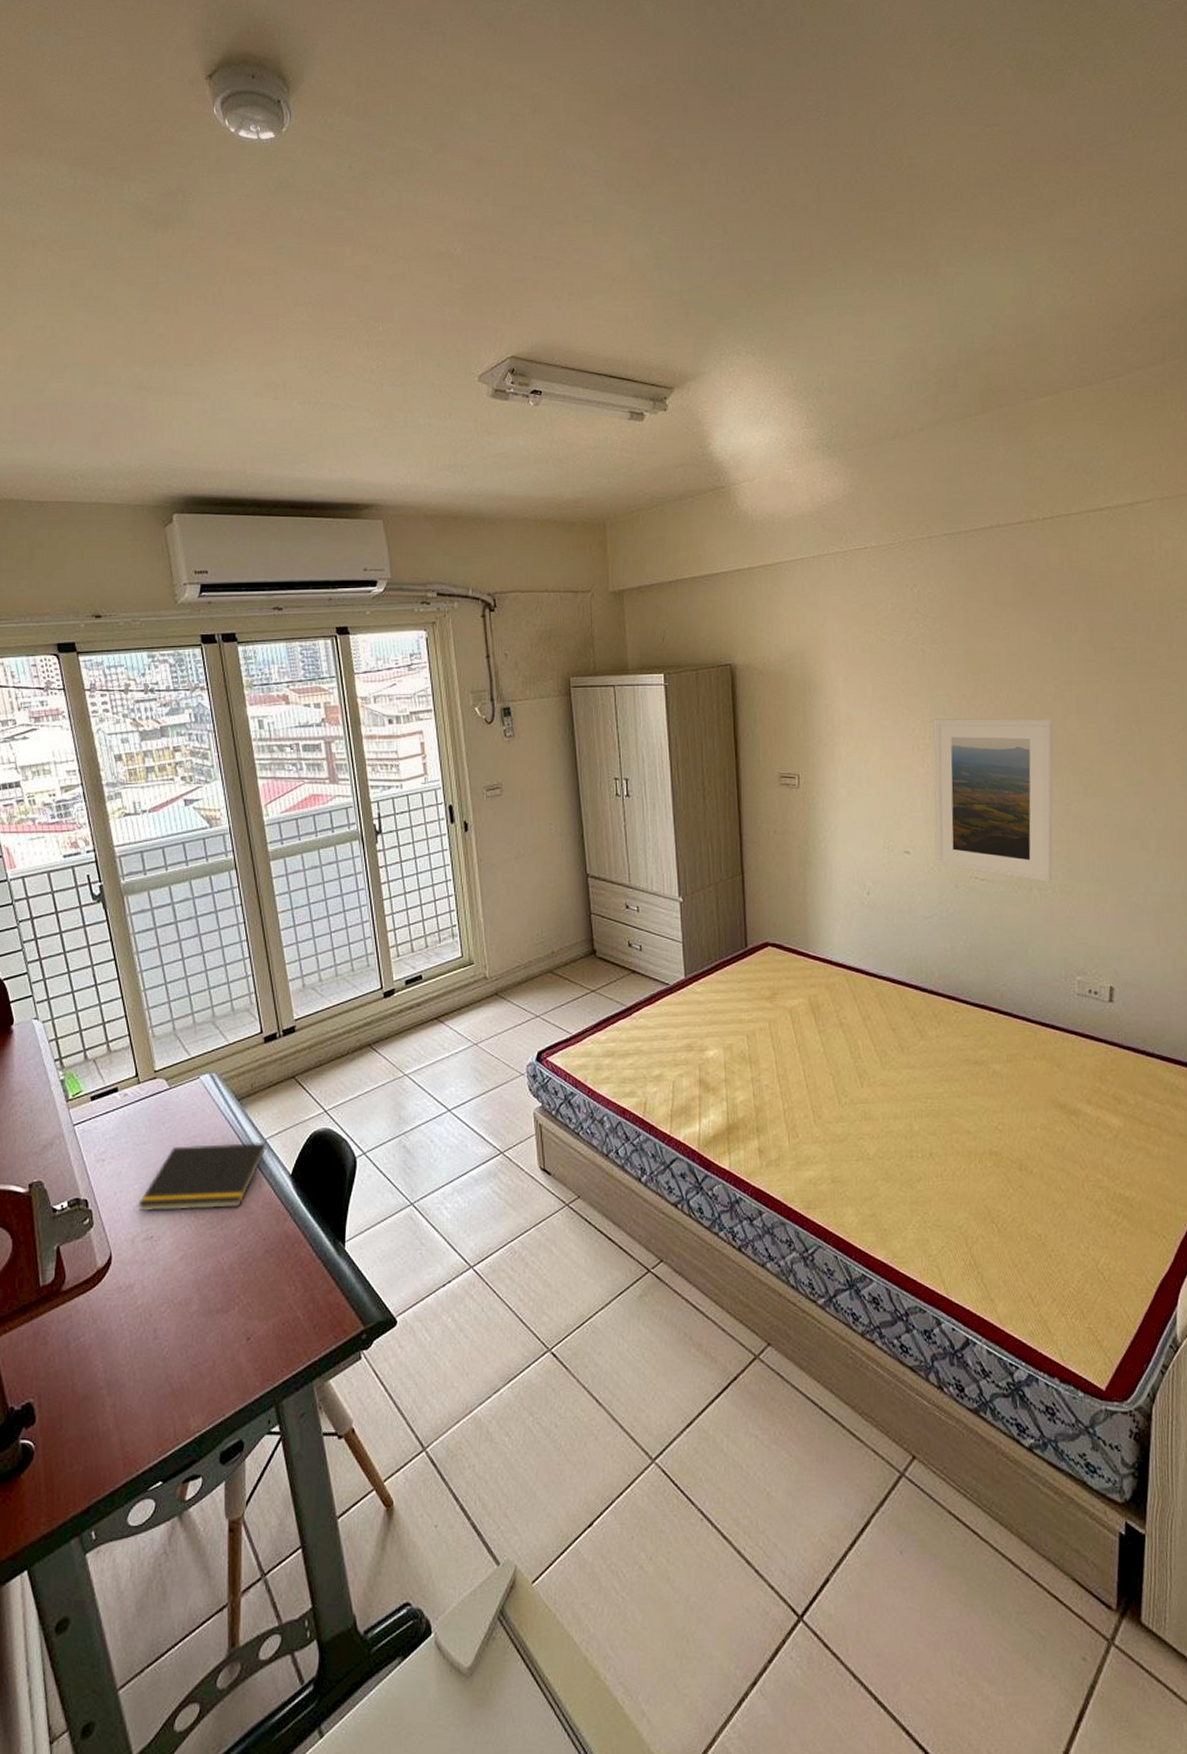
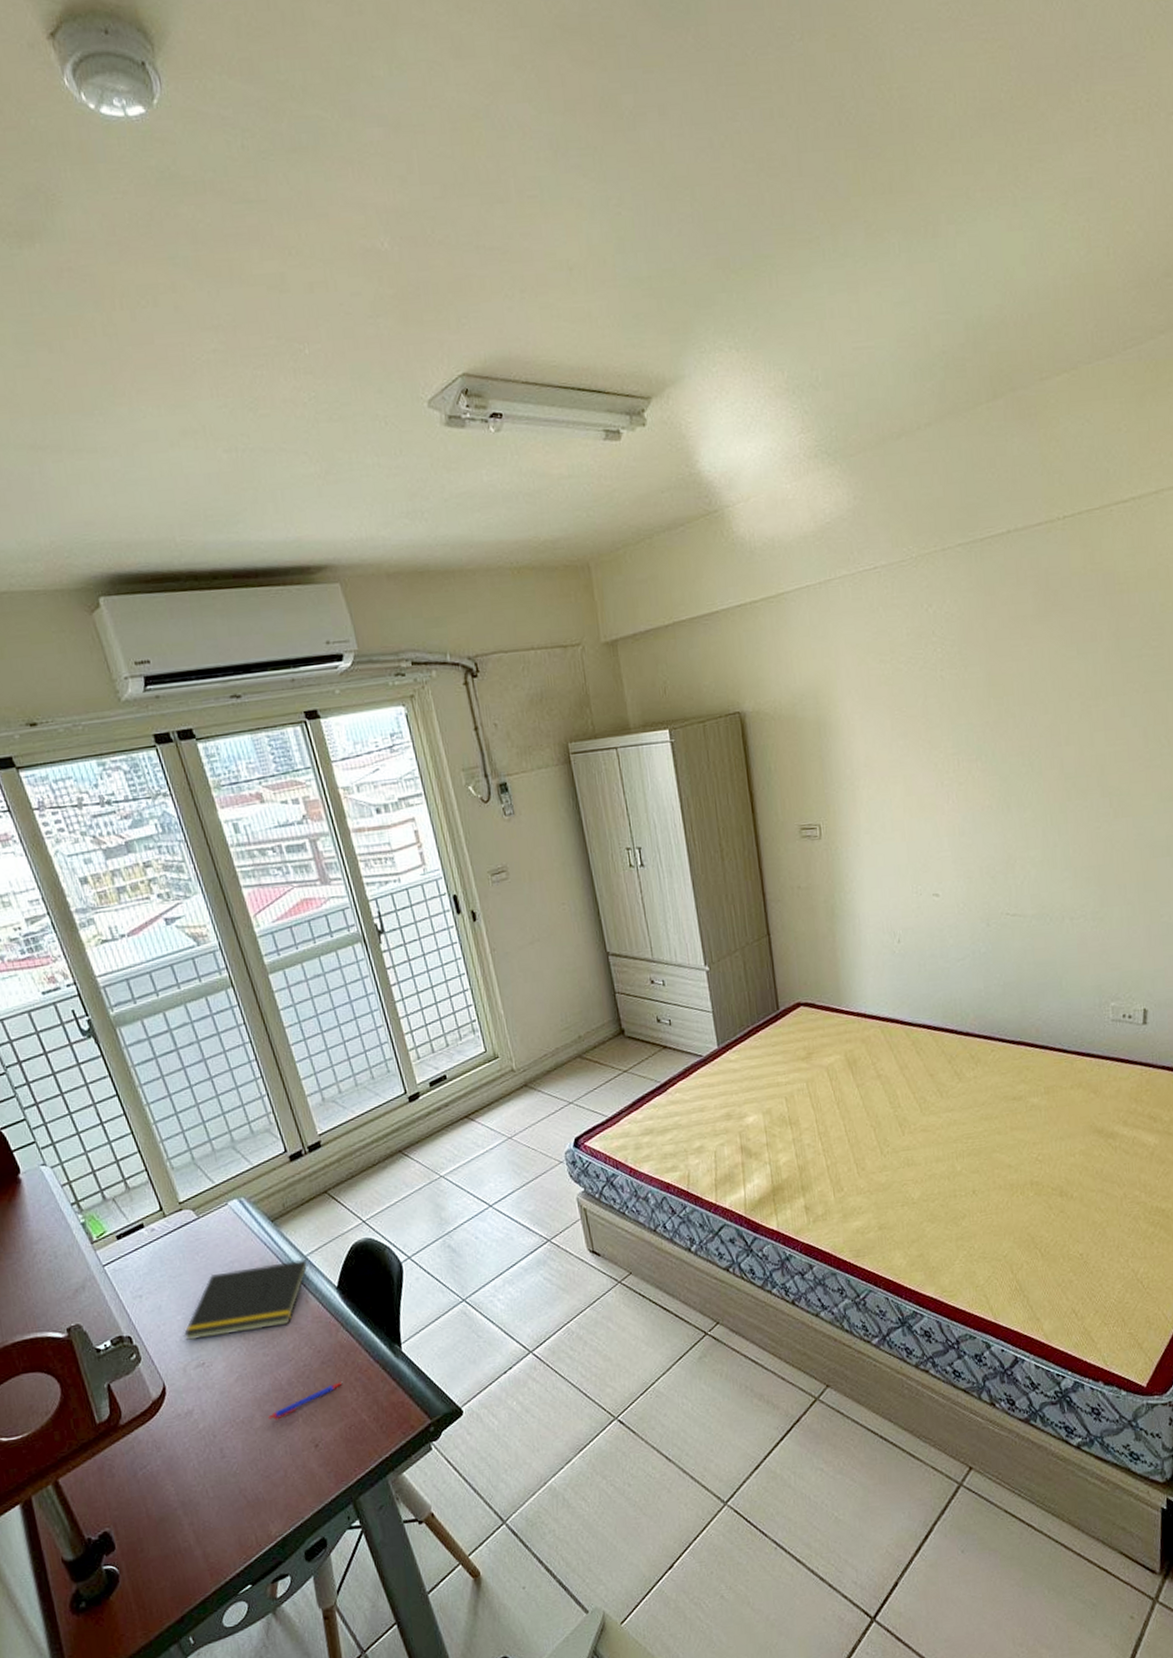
pen: none [206,1274,283,1306] -> present [268,1381,343,1420]
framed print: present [933,718,1053,882] -> none [956,739,1084,911]

